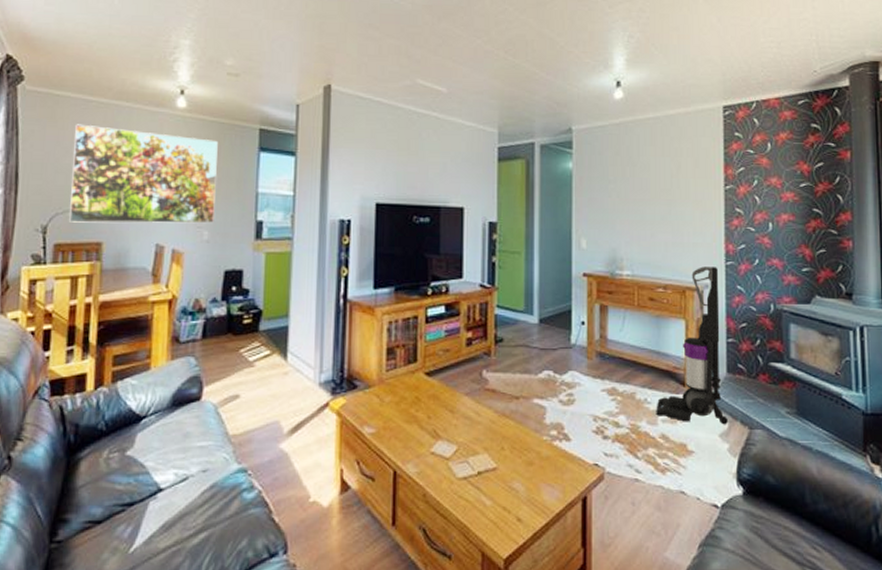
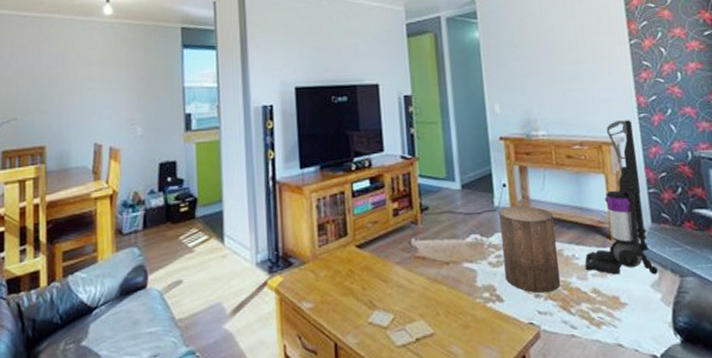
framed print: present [69,124,218,224] -> none [14,38,146,130]
stool: none [575,345,630,436] -> present [499,205,561,293]

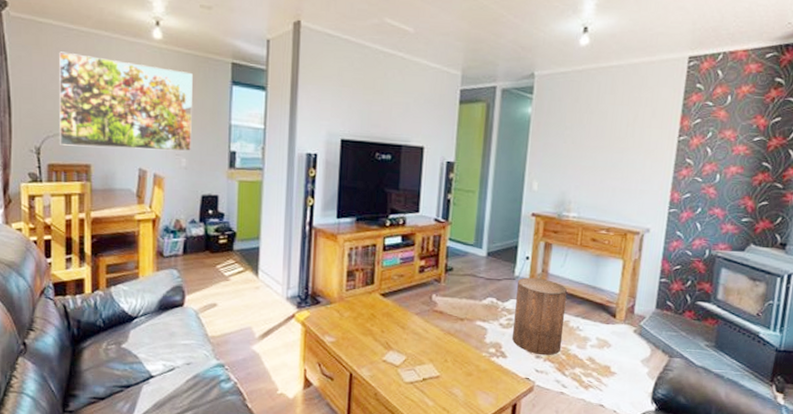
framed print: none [14,38,146,130] -> present [59,51,193,151]
vacuum cleaner: present [584,120,659,275] -> none [586,212,661,352]

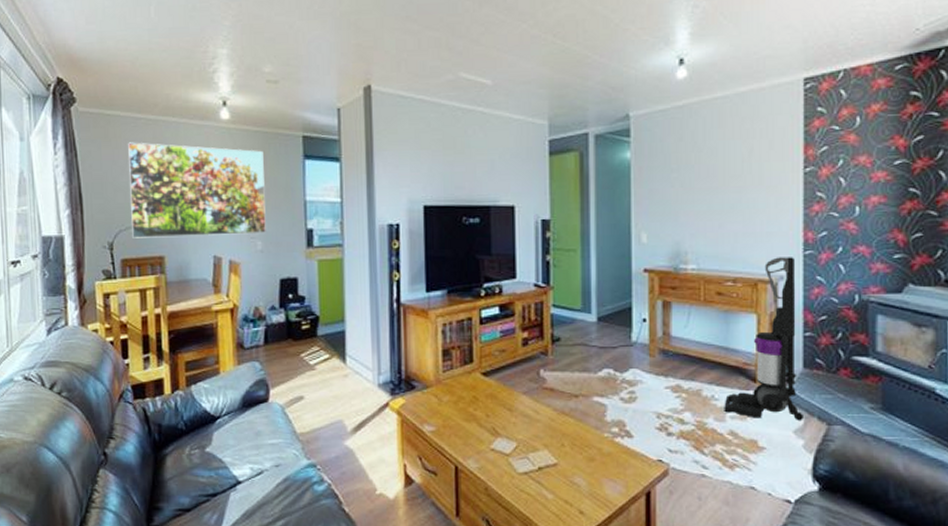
stool: present [512,277,568,356] -> none [636,342,696,432]
vacuum cleaner: none [586,212,661,352] -> present [724,257,805,420]

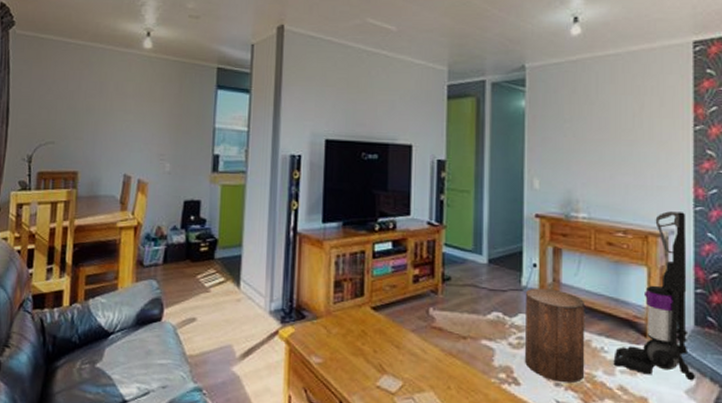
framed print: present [128,142,266,238] -> none [50,64,180,156]
stool: none [636,342,696,432] -> present [525,288,586,383]

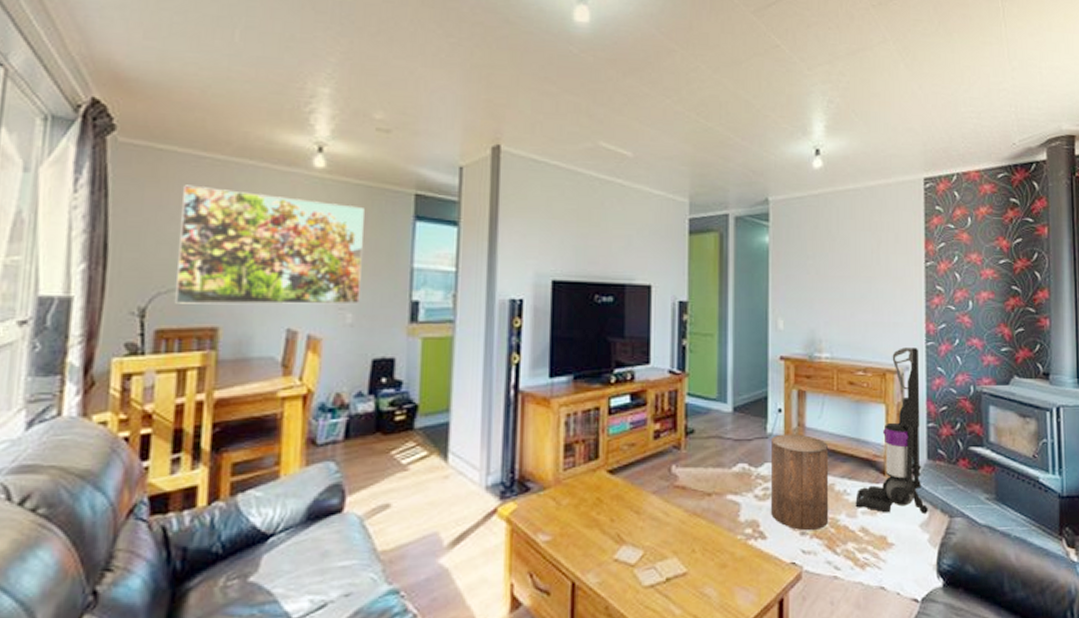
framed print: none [50,64,180,156] -> present [175,185,364,305]

